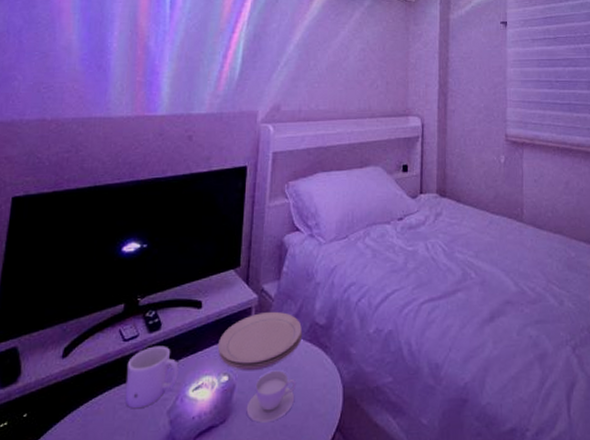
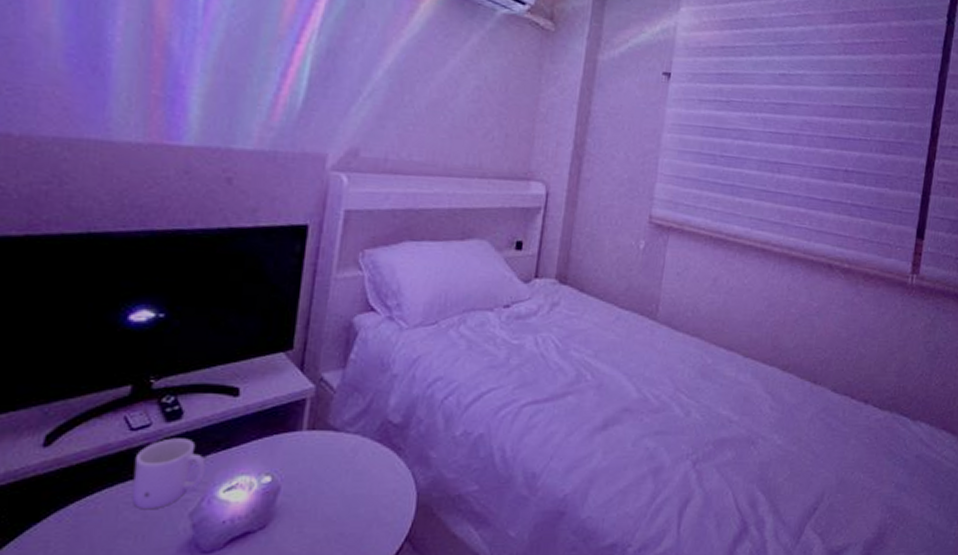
plate: present [217,311,303,371] -> none [258,404,371,472]
teacup: present [246,370,297,423] -> none [293,472,360,530]

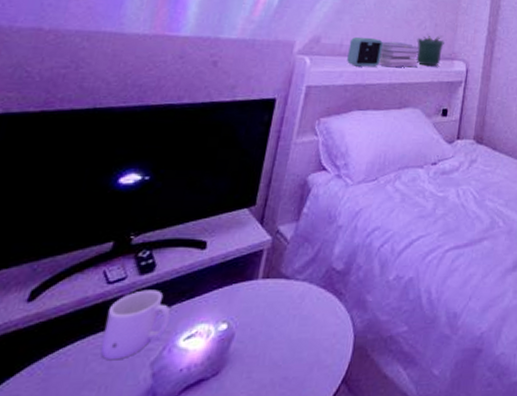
alarm clock: none [394,149,440,188] -> present [347,36,384,67]
books: none [434,155,486,189] -> present [379,41,420,68]
planter: none [481,147,520,188] -> present [416,34,446,67]

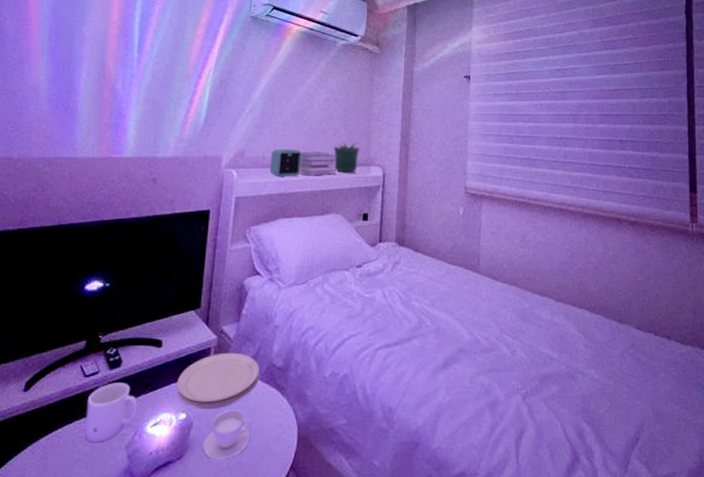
plate: none [219,254,317,319] -> present [176,352,260,410]
teacup: none [243,318,304,375] -> present [203,409,253,460]

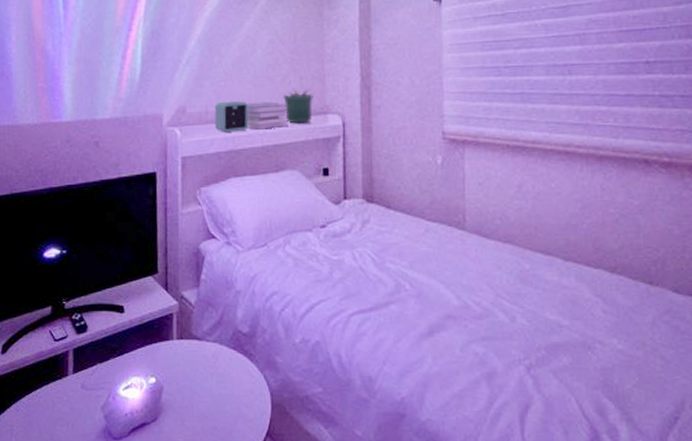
mug: present [84,382,138,443] -> none [60,347,108,403]
plate: present [176,352,260,410] -> none [142,318,226,375]
teacup: present [203,409,253,460] -> none [175,375,224,424]

